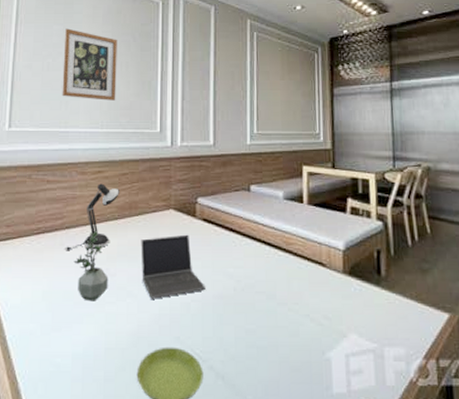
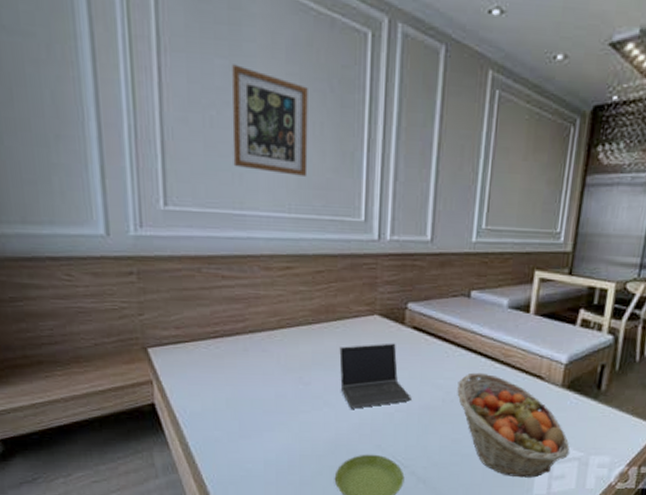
desk lamp: present [65,183,119,251] -> none [249,282,314,358]
potted plant: present [73,230,109,302] -> none [260,335,302,410]
fruit basket: none [246,260,363,373] -> present [457,372,570,478]

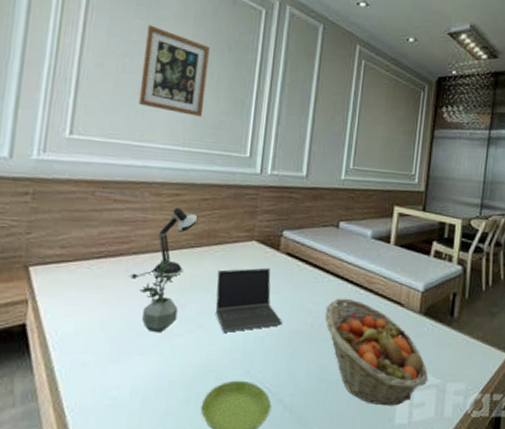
desk lamp: none [249,282,314,358] -> present [130,207,198,279]
potted plant: none [260,335,302,410] -> present [139,257,178,333]

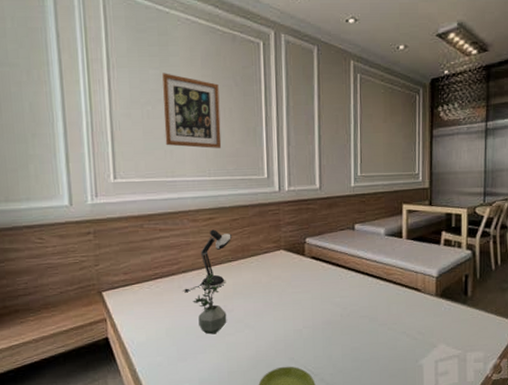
laptop computer: present [215,267,282,332] -> none [254,271,315,329]
fruit basket: present [325,298,429,406] -> none [352,289,450,377]

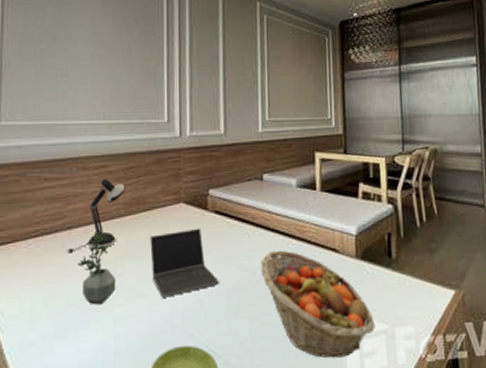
wall art: present [162,73,222,149] -> none [58,11,119,90]
laptop computer: none [254,271,315,329] -> present [150,228,219,298]
fruit basket: none [352,289,450,377] -> present [261,250,376,358]

